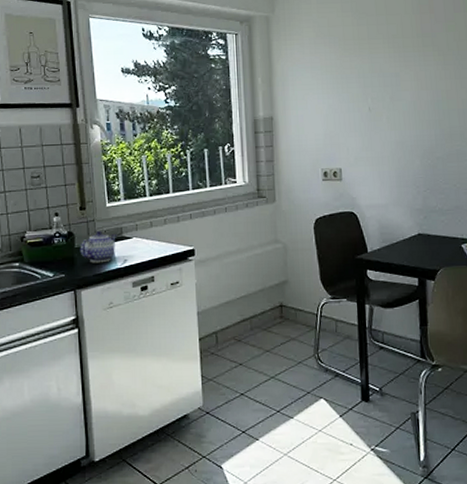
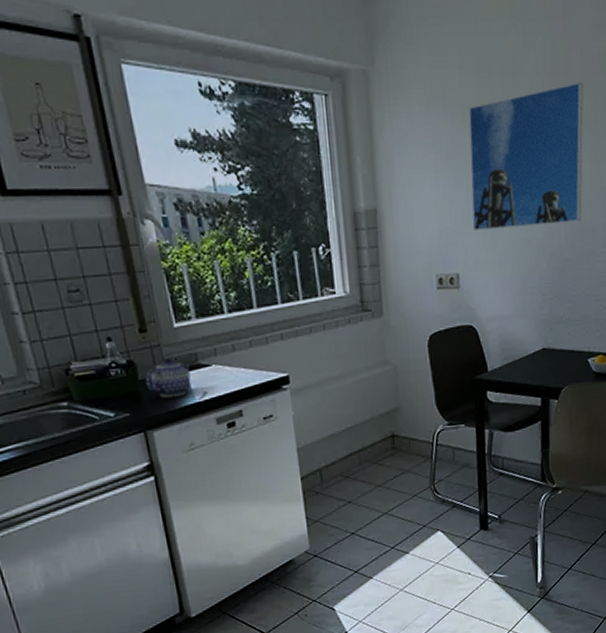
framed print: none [349,19,450,134] -> present [468,83,584,230]

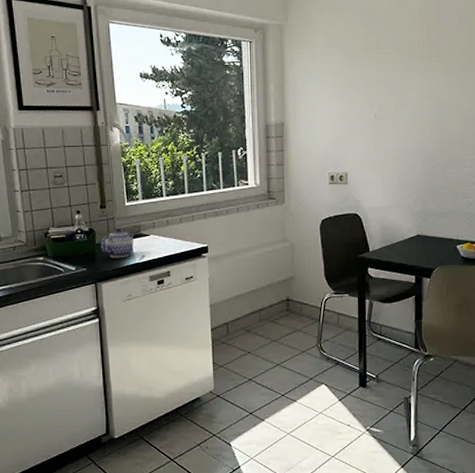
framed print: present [468,83,584,230] -> none [359,31,452,140]

